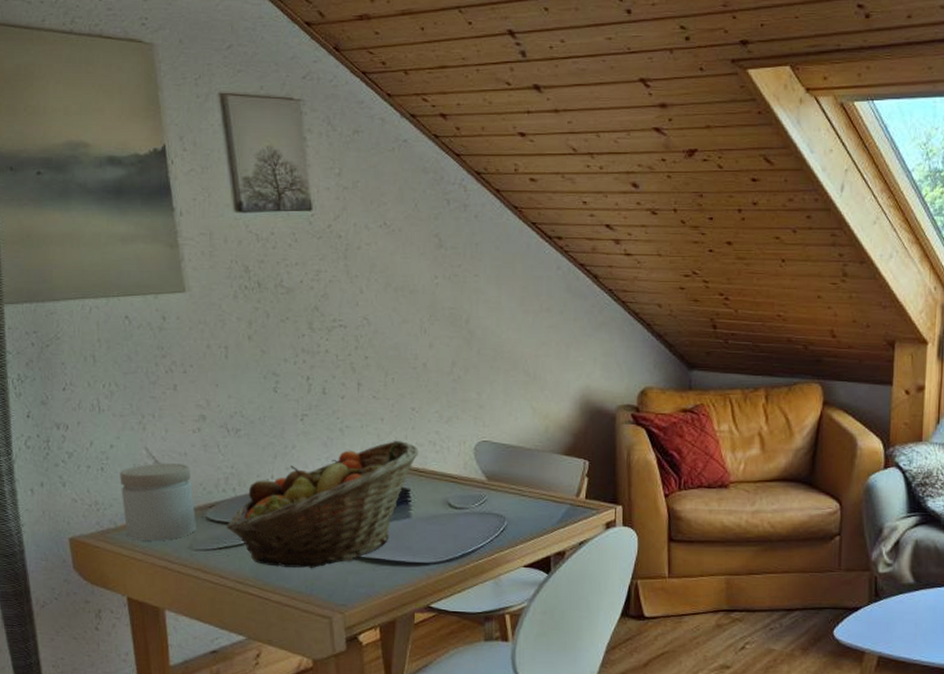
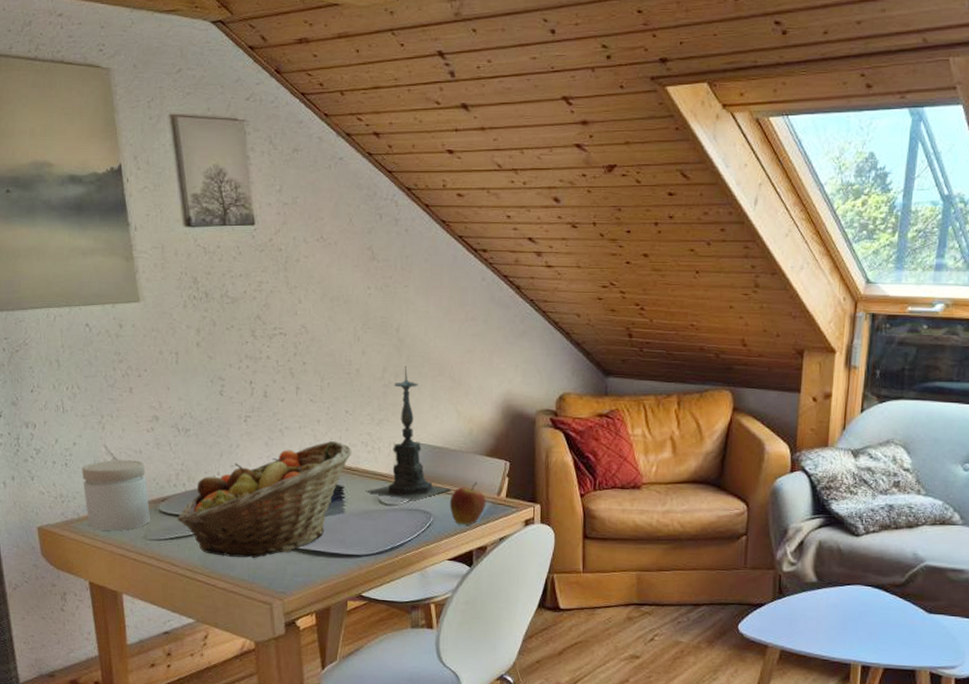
candle holder: none [433,360,526,503] -> present [365,366,451,500]
apple: none [525,483,565,529] -> present [449,482,487,525]

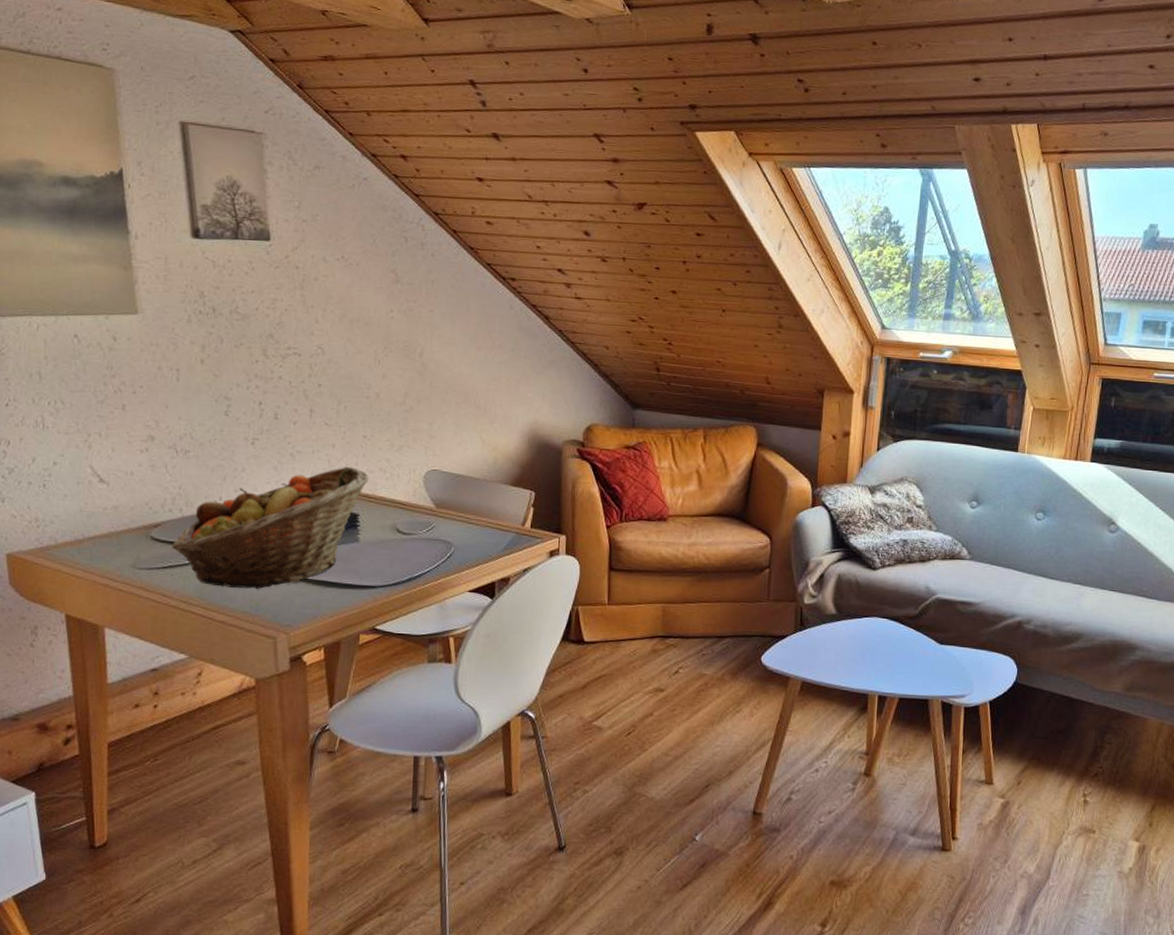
jar: present [82,460,150,531] -> none [62,481,141,559]
candle holder: present [365,366,451,500] -> none [382,391,474,530]
apple: present [449,482,487,525] -> none [471,512,510,556]

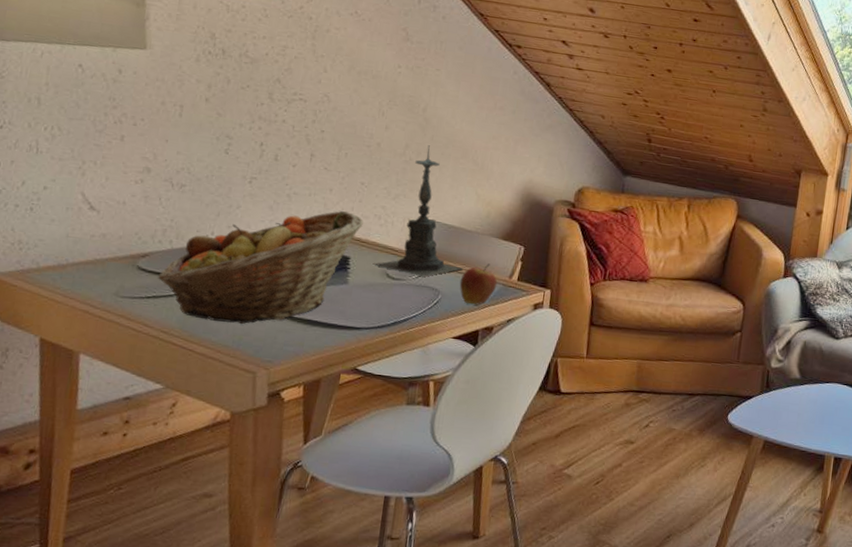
candle holder: none [382,391,474,530] -> present [372,145,463,277]
apple: none [471,512,510,556] -> present [459,263,498,305]

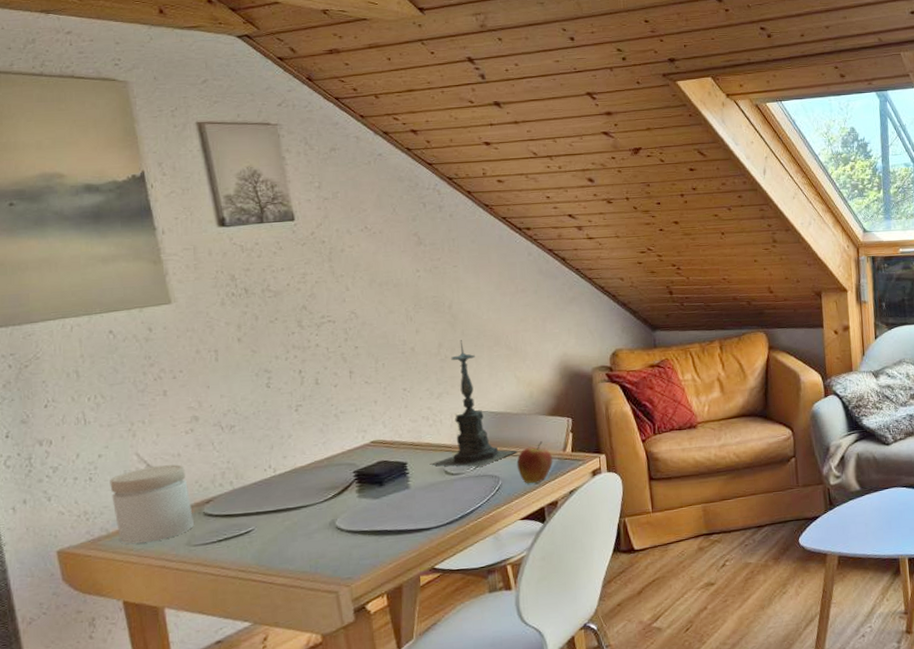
jar: none [48,209,128,285] -> present [110,464,194,544]
fruit basket: present [158,210,364,325] -> none [226,418,413,551]

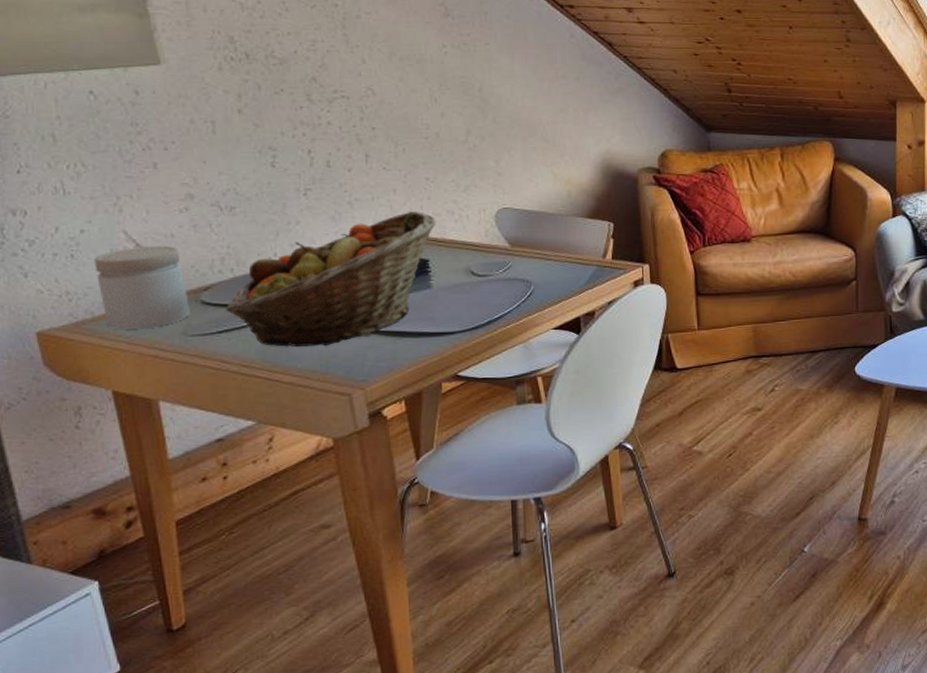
fruit basket: none [226,418,413,551] -> present [226,210,436,347]
candle holder: present [429,340,517,467] -> none [454,128,552,269]
apple: present [516,441,553,484] -> none [551,245,591,292]

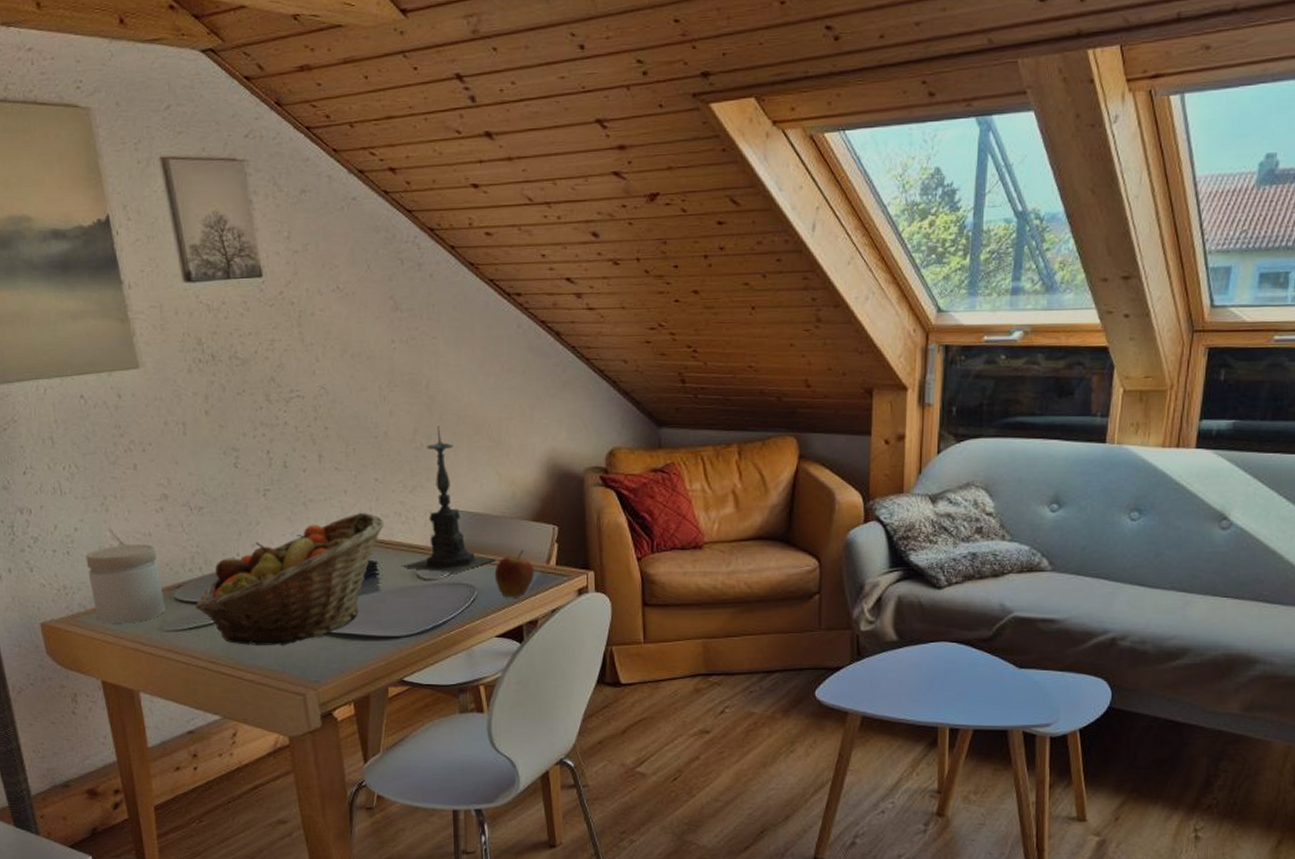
candle holder: none [454,128,552,269] -> present [401,426,495,573]
apple: none [551,245,591,292] -> present [494,550,535,598]

